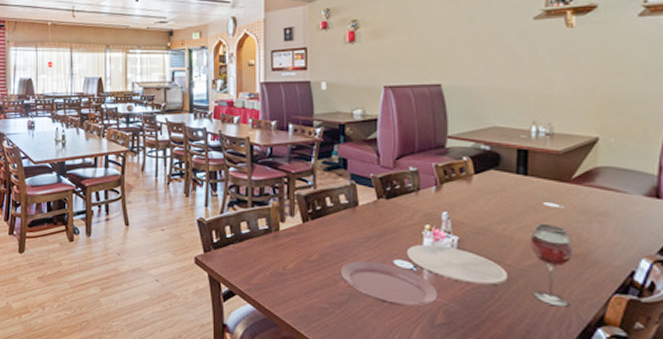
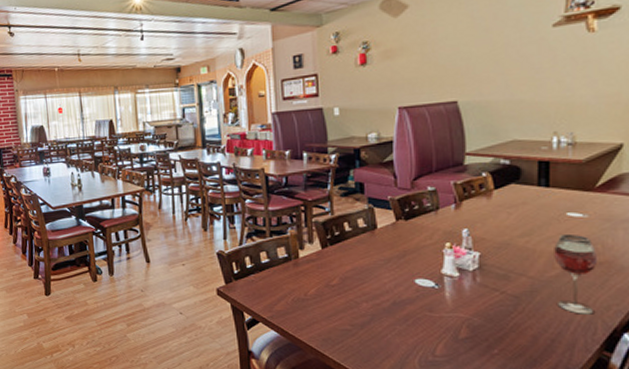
plate: present [339,260,438,307] -> none [361,282,461,323]
plate: present [406,244,509,286] -> none [427,262,532,298]

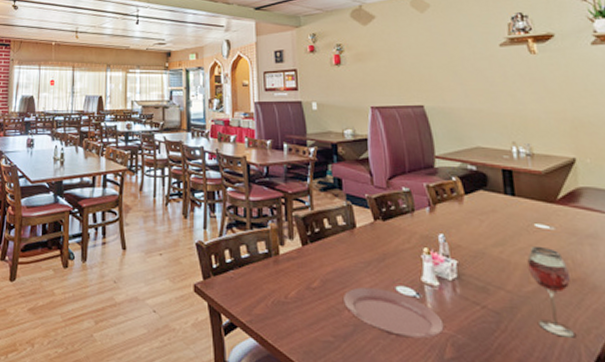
plate: none [361,282,461,323] -> present [342,287,444,339]

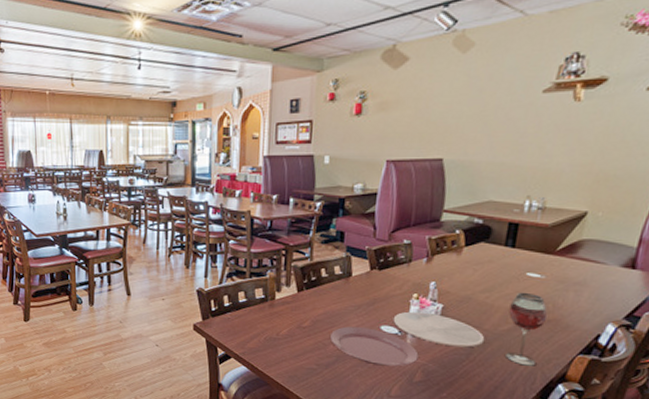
plate: none [407,269,512,314] -> present [393,311,485,348]

